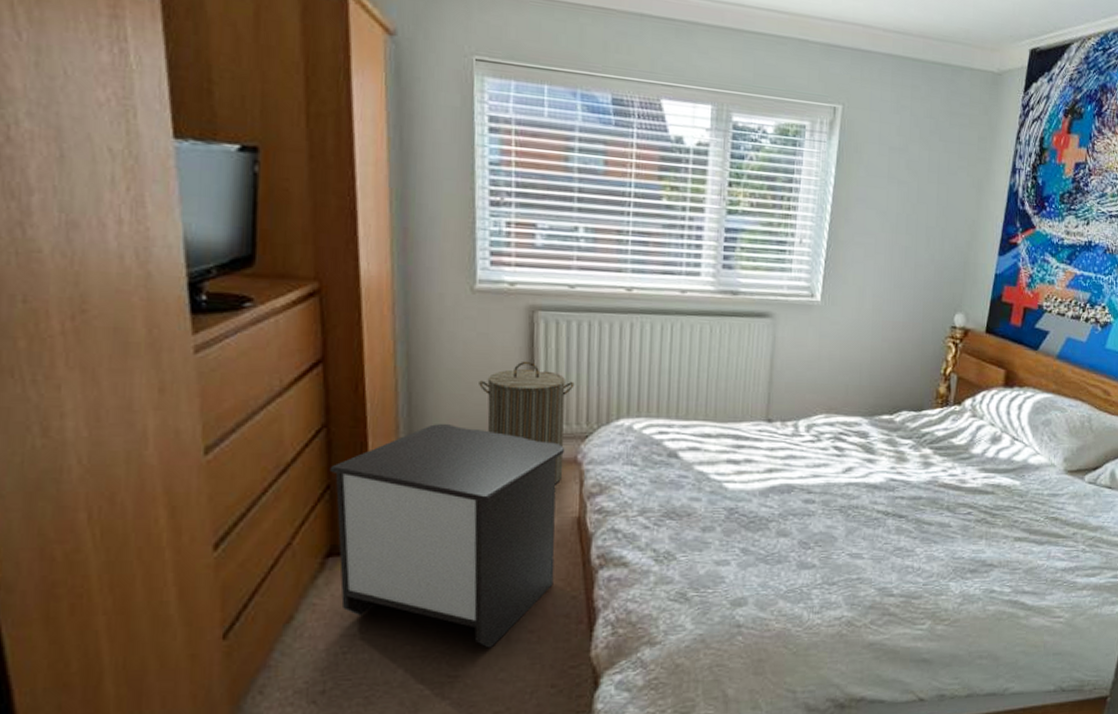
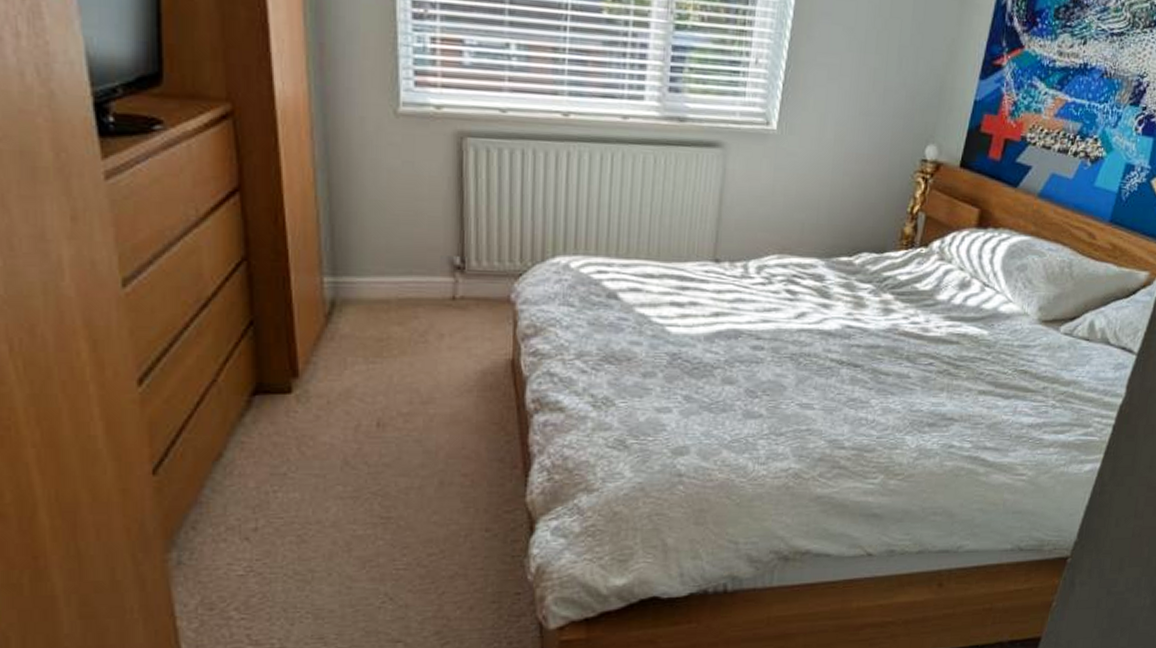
nightstand: present [330,424,564,648] -> none [252,259,496,491]
laundry hamper: present [479,361,575,485] -> none [405,192,507,325]

